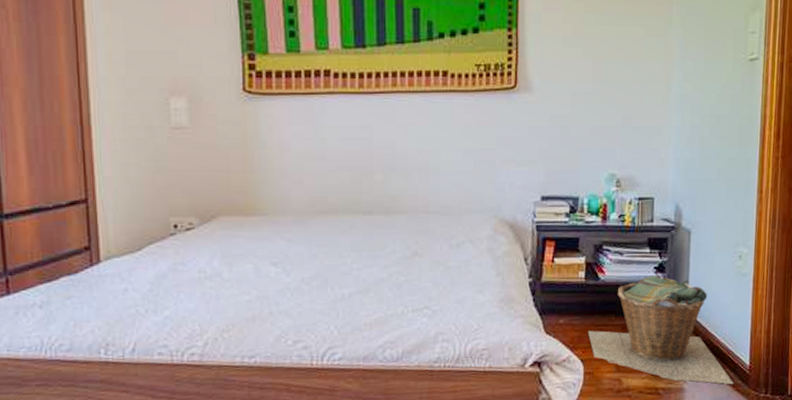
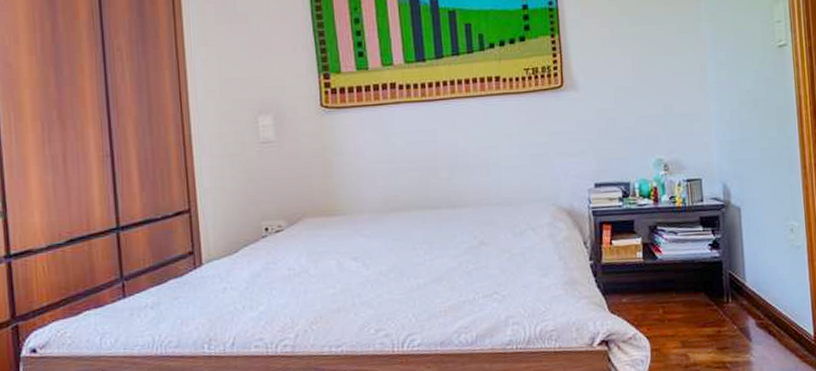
laundry basket: present [587,274,734,385] -> none [650,251,800,356]

